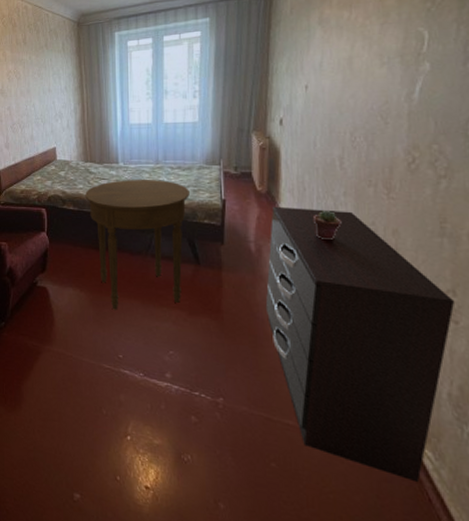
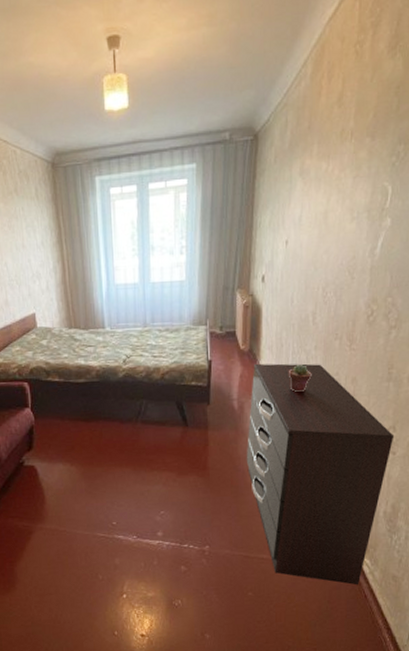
side table: present [85,180,190,310] -> none [70,344,178,480]

